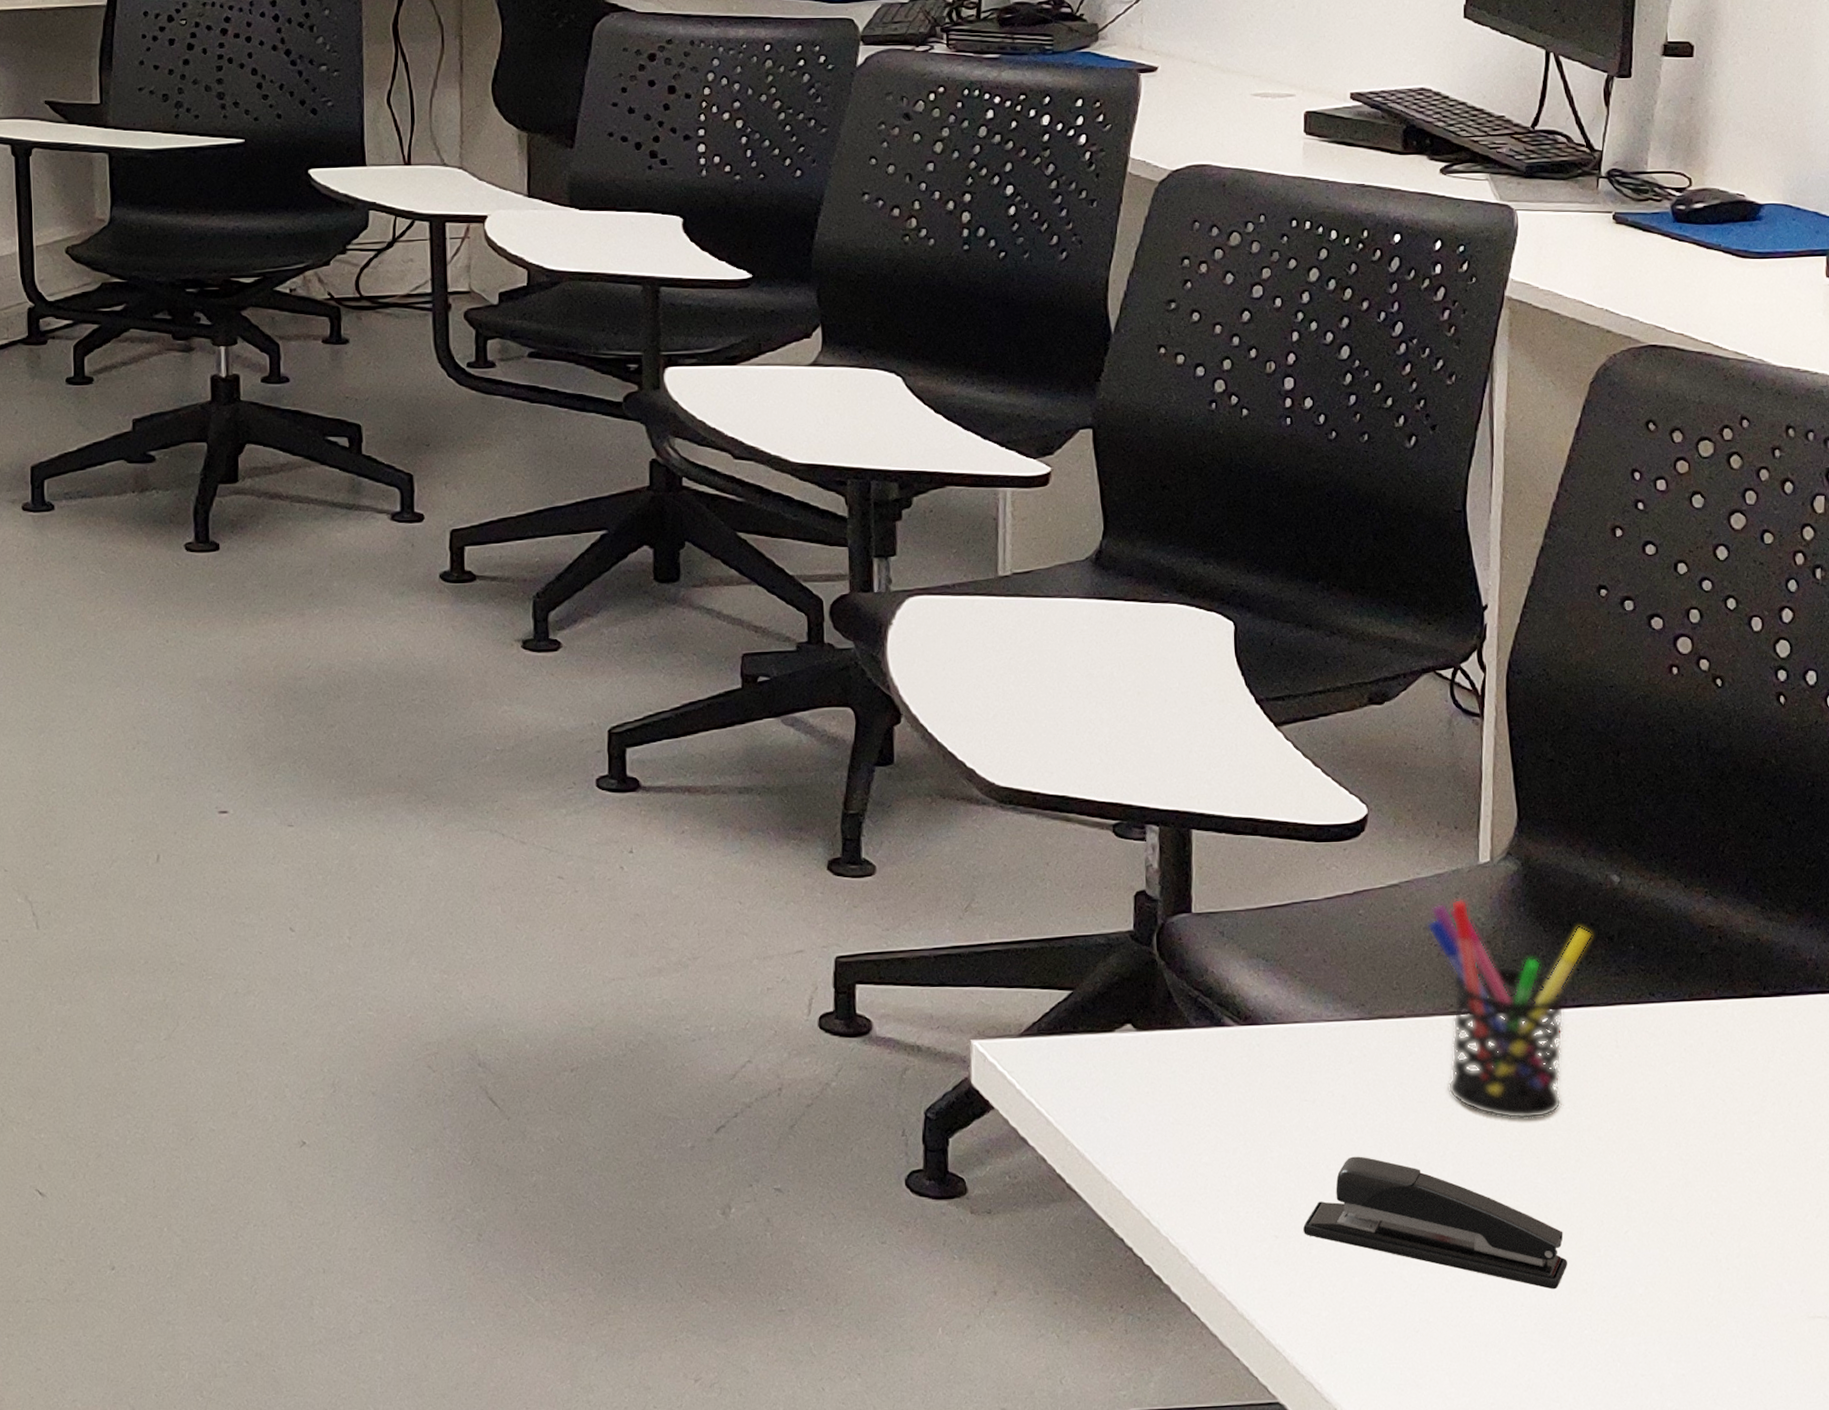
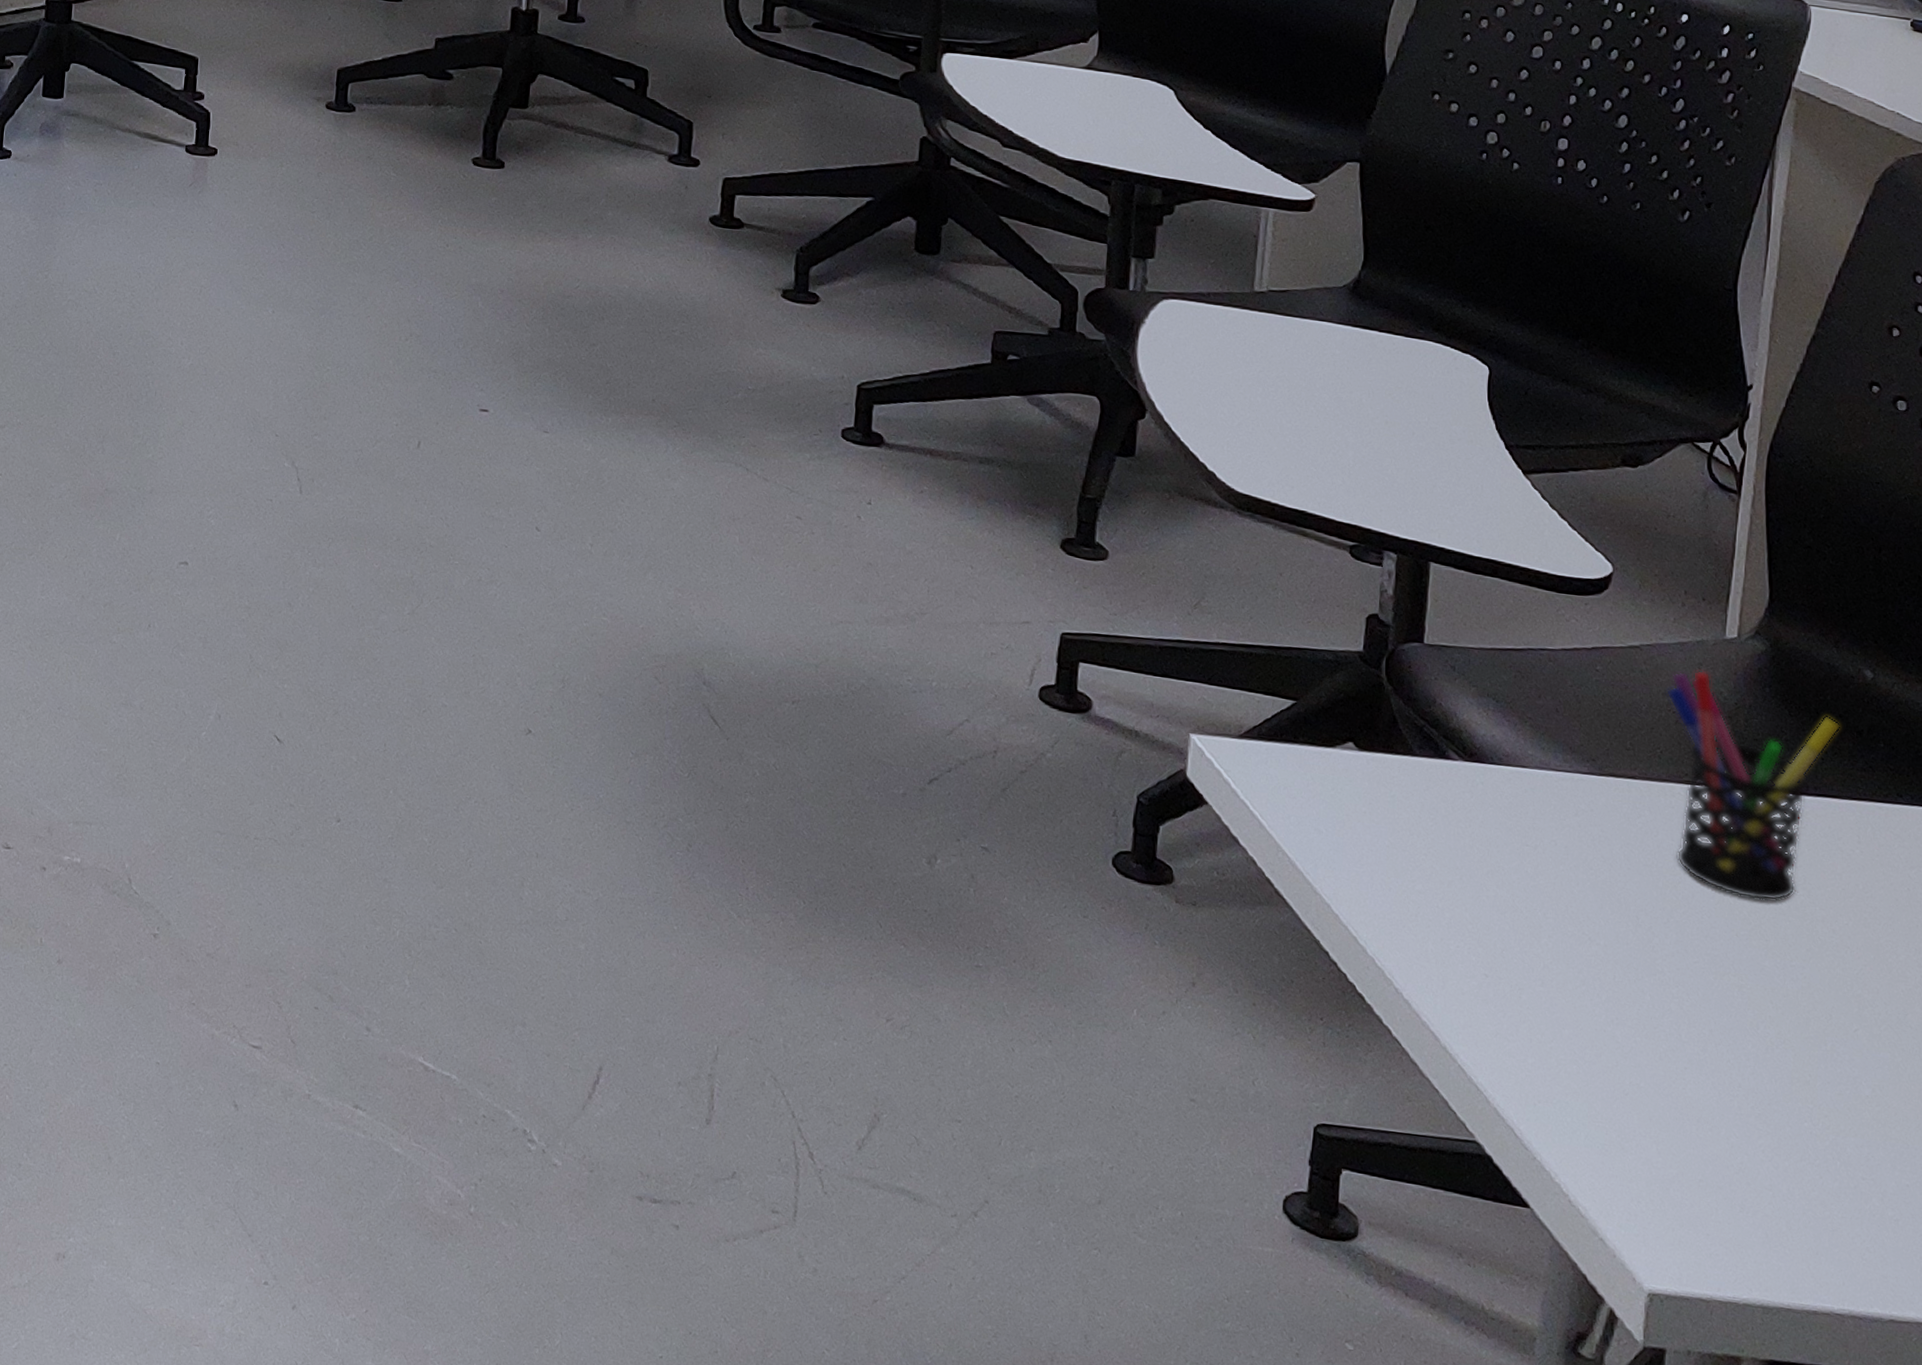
stapler: present [1303,1156,1567,1290] -> none [1515,908,1791,1076]

